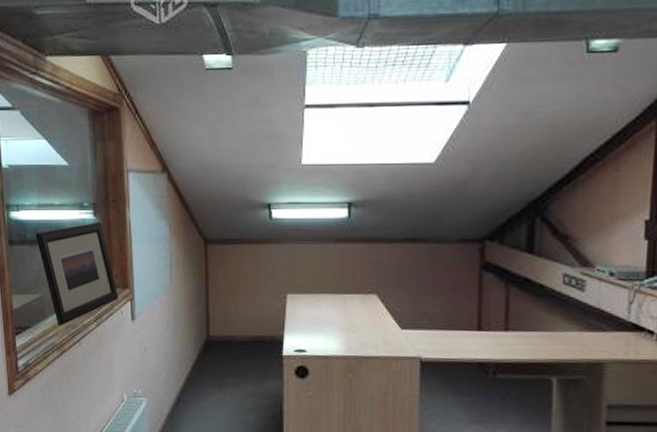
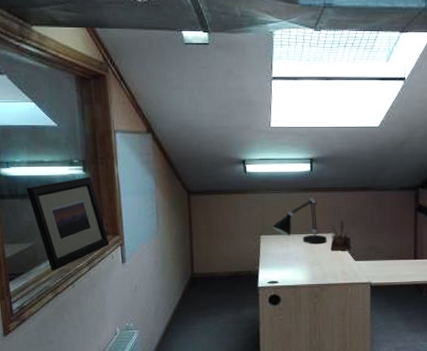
desk lamp: none [301,250,367,307] -> present [272,198,327,244]
desk organizer: none [371,278,397,317] -> present [330,220,352,251]

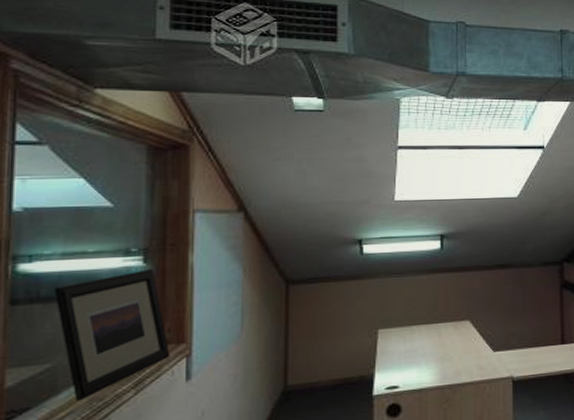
desk lamp: present [272,198,327,244] -> none [393,280,460,336]
desk organizer: present [330,220,352,251] -> none [464,304,489,342]

